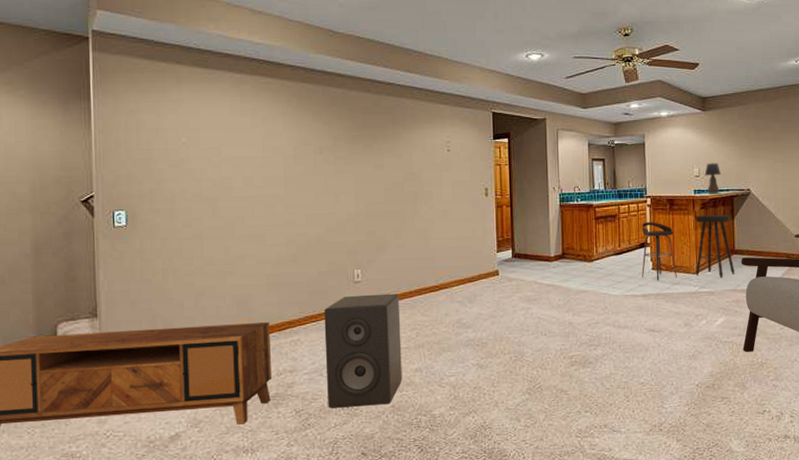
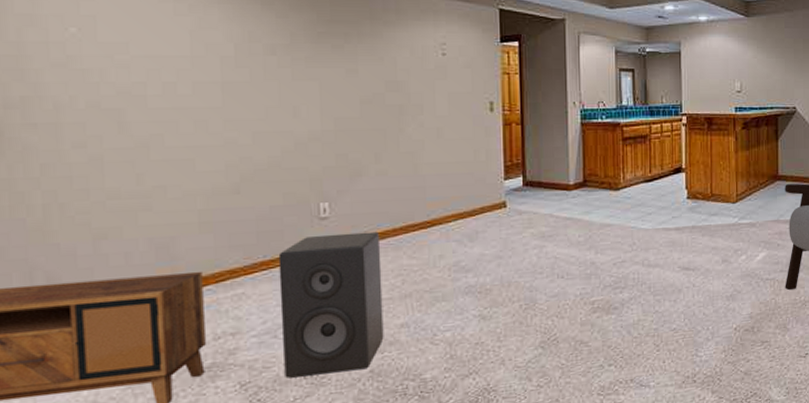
bar stool: present [641,222,677,281] -> none [675,144,715,211]
music stool: present [695,215,735,279] -> none [735,136,778,208]
table lamp: present [704,163,722,194] -> none [747,76,765,112]

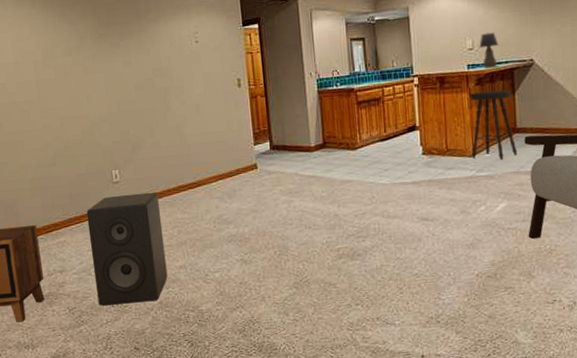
music stool: none [735,136,778,208] -> present [470,90,518,161]
table lamp: none [747,76,765,112] -> present [479,32,499,68]

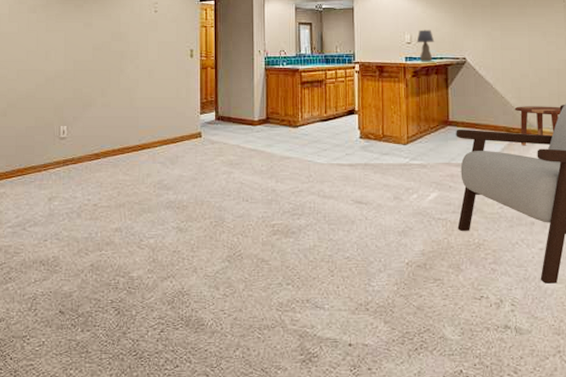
bookshelf speaker: present [86,192,168,306] -> none [29,151,103,263]
music stool: present [470,90,518,161] -> none [406,84,449,151]

